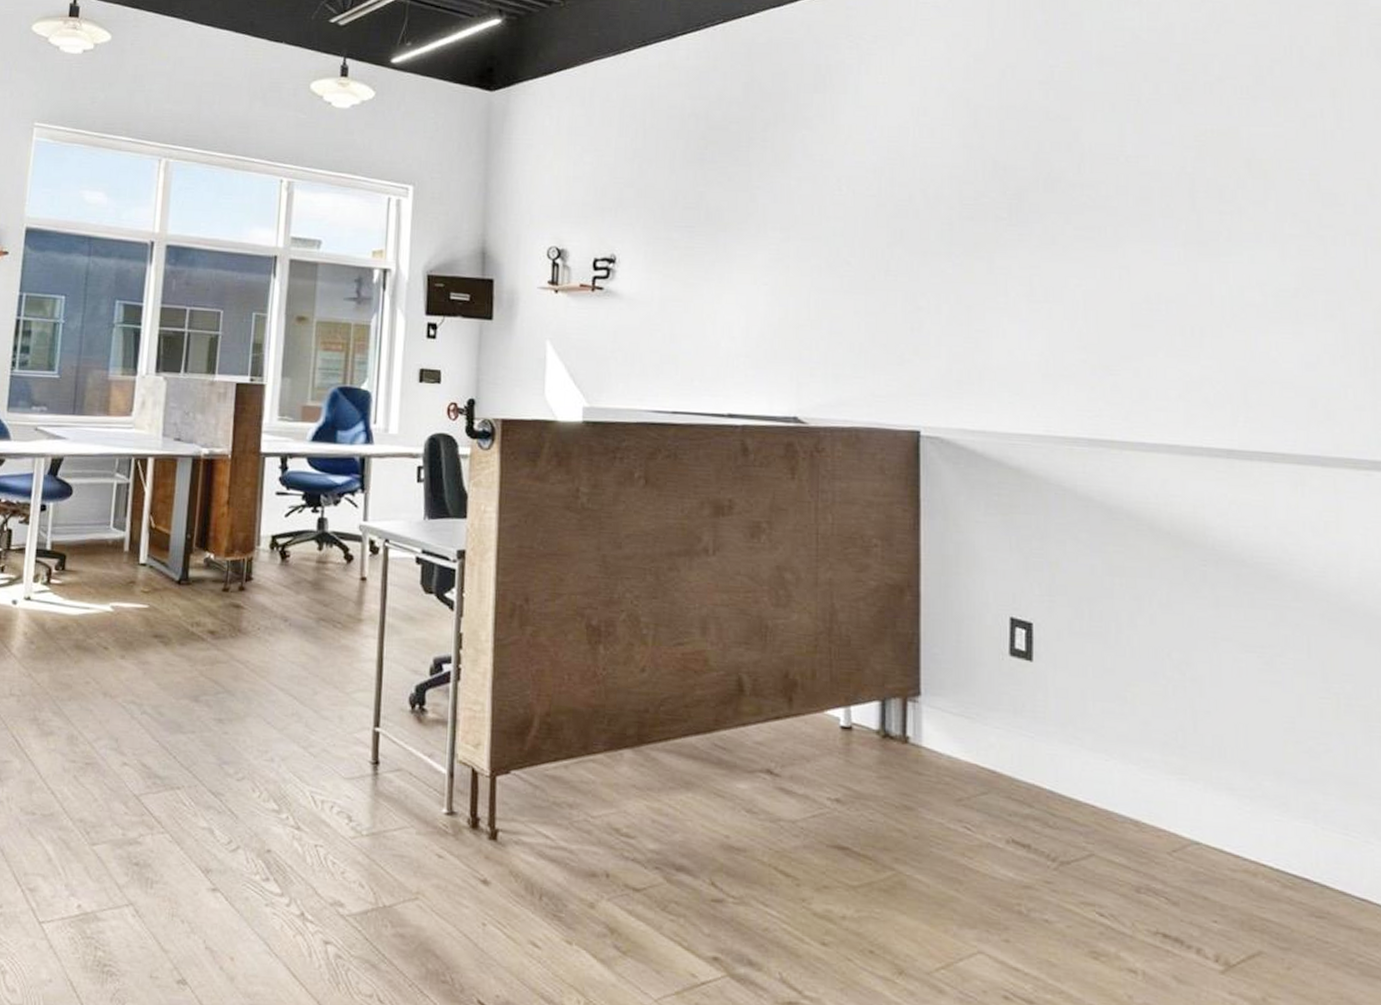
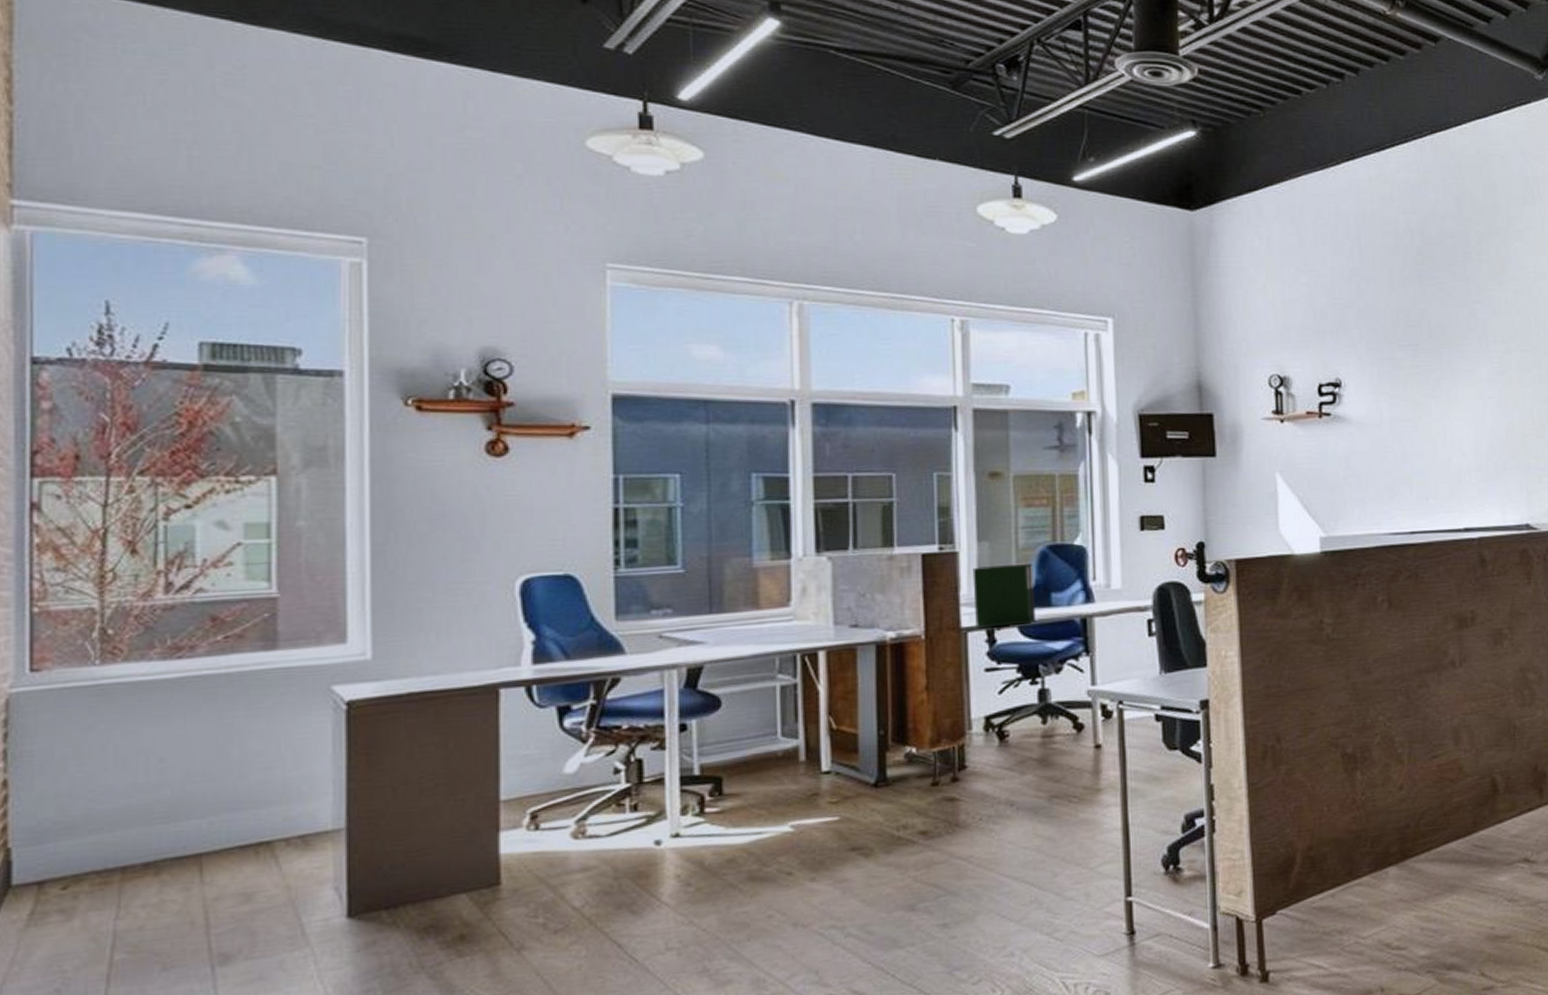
binder: none [272,400,325,457] -> present [972,562,1035,629]

